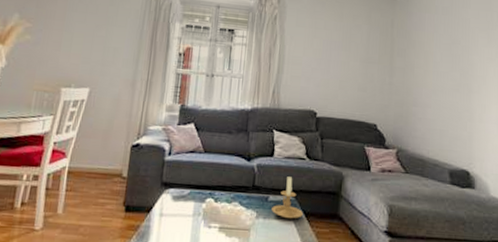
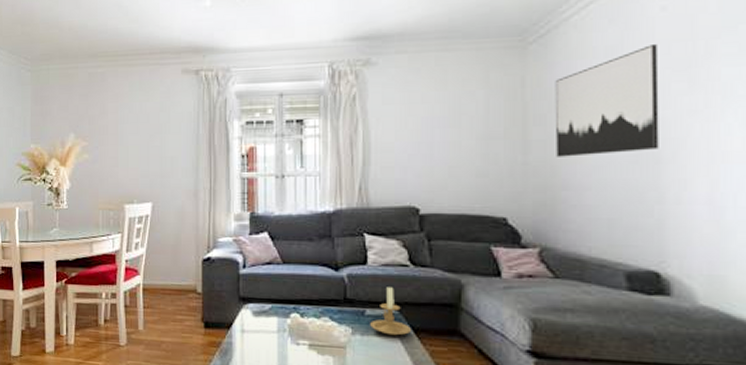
wall art: none [410,9,472,83] -> present [555,43,659,157]

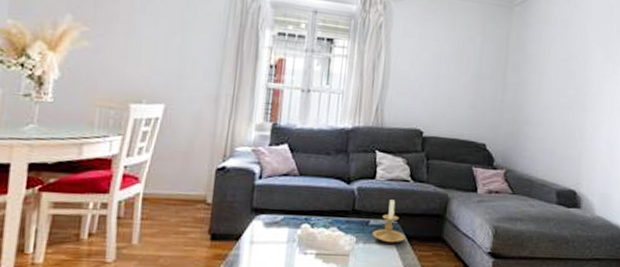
wall art: present [555,43,659,157] -> none [523,21,591,101]

